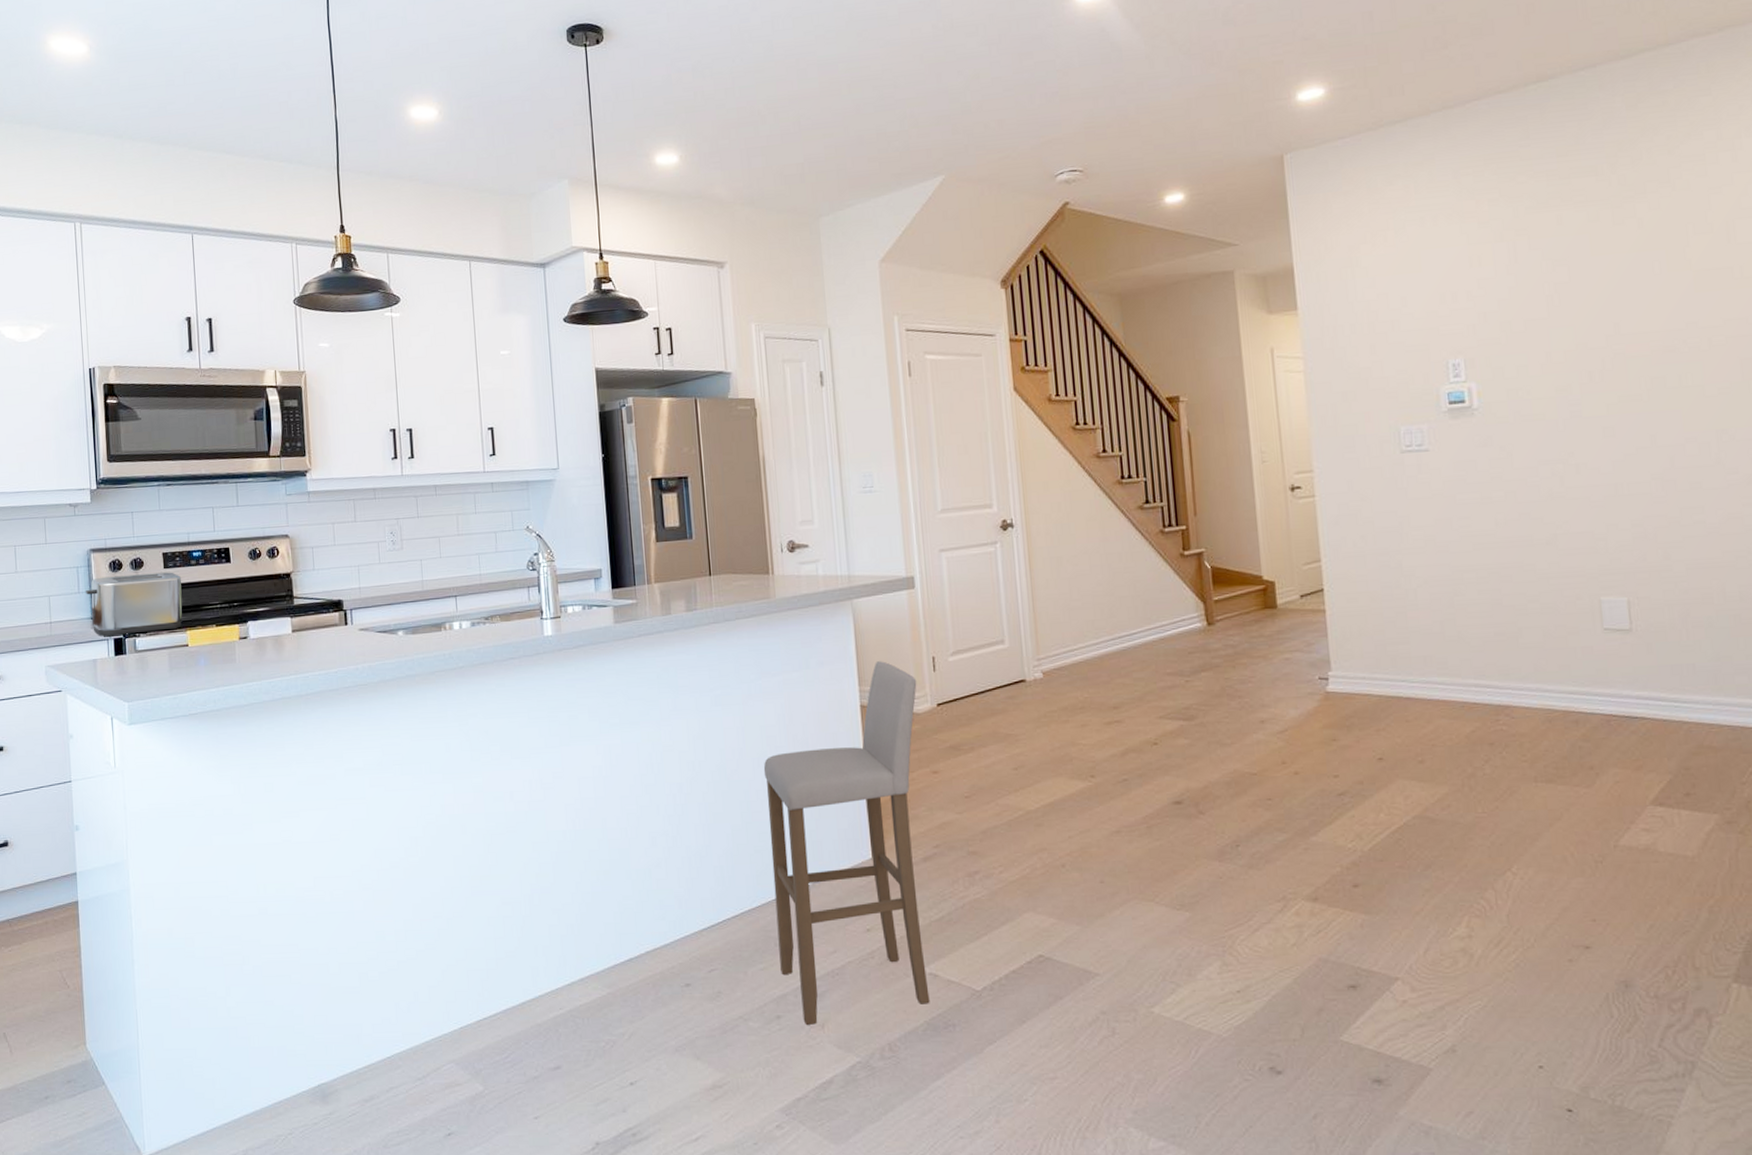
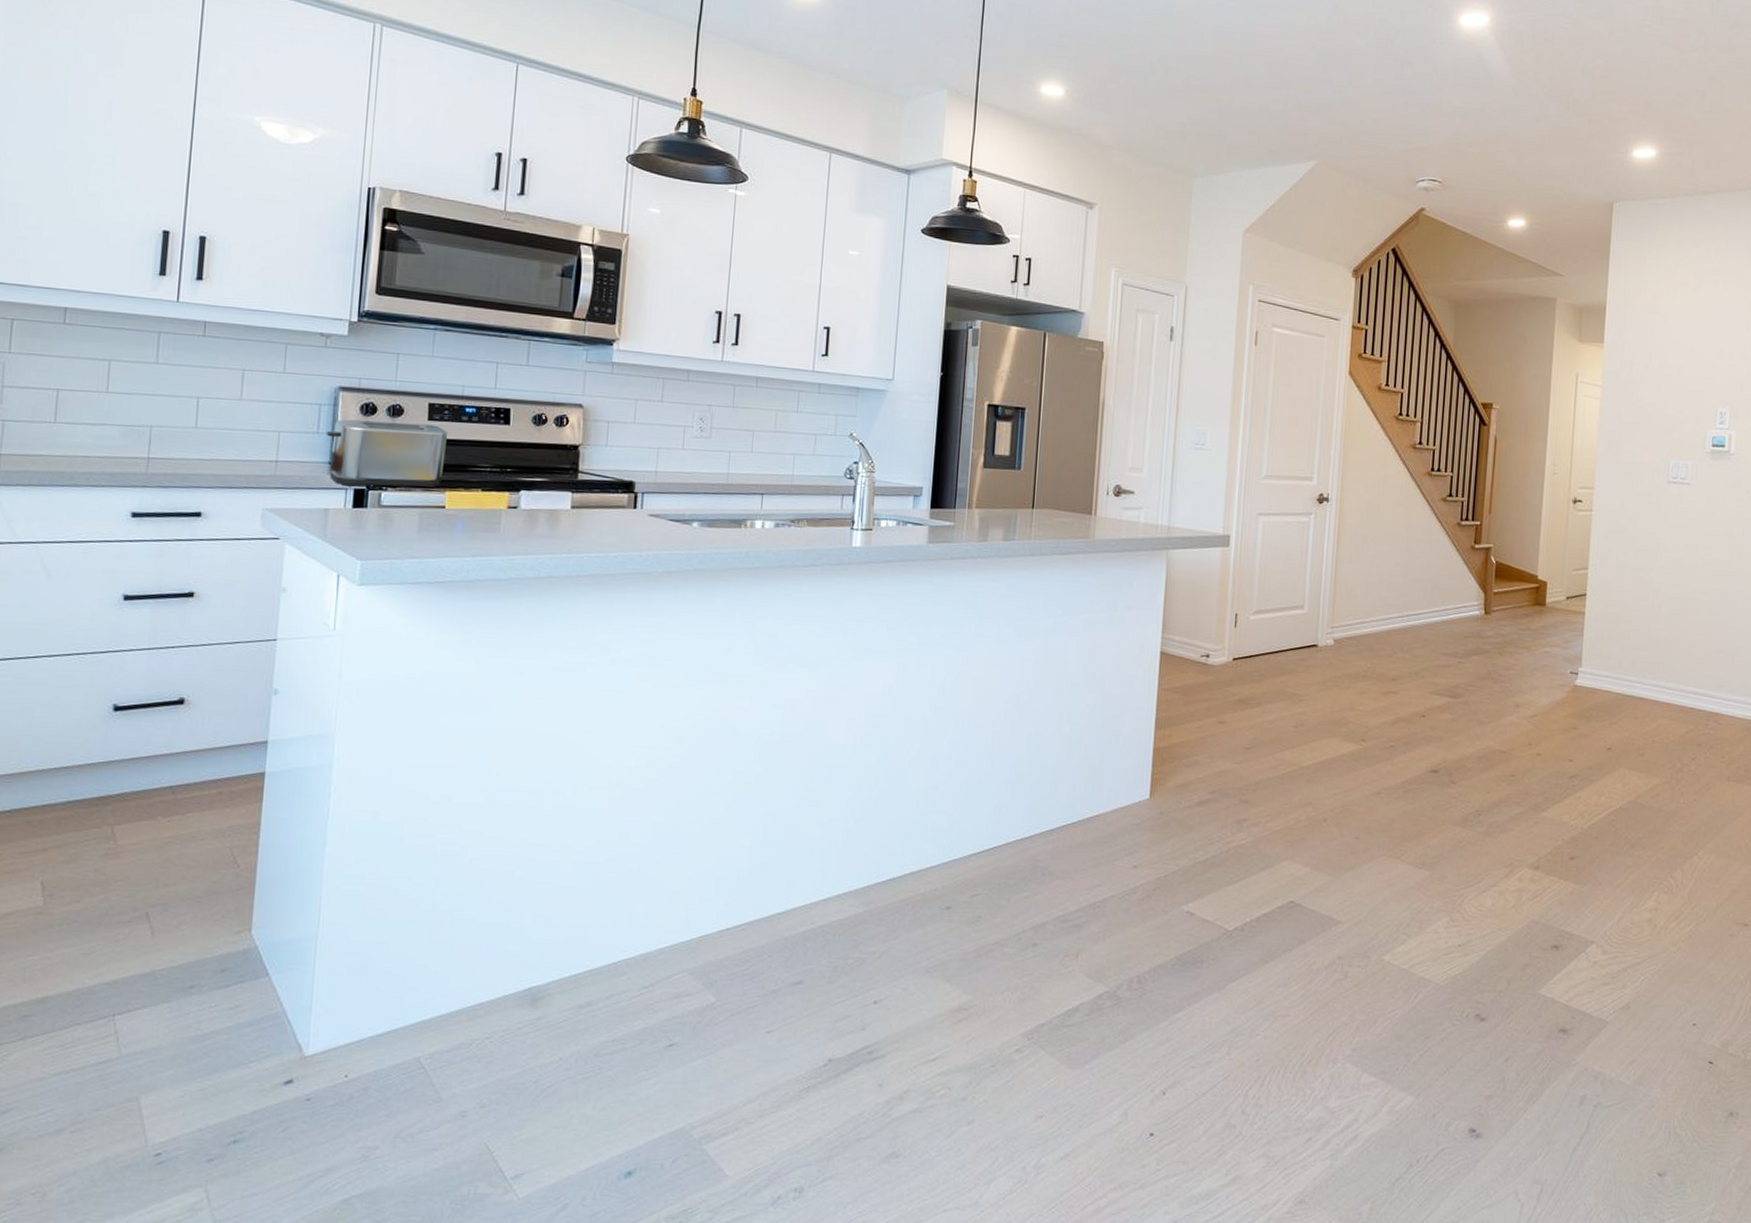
bar stool: present [763,661,930,1025] -> none [1044,611,1217,954]

